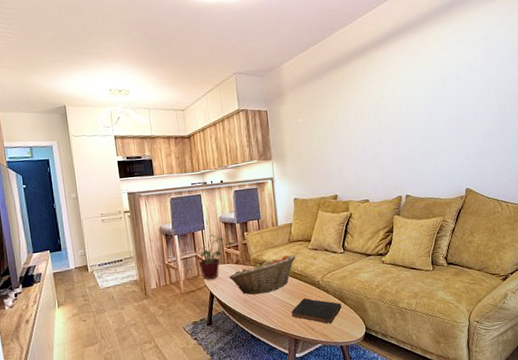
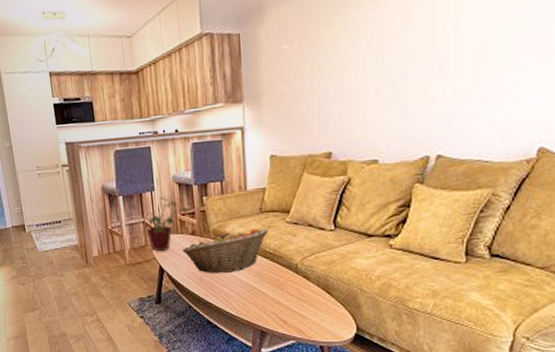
book: present [291,298,342,324] -> none [258,283,326,317]

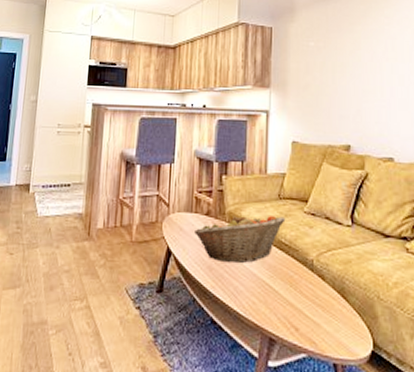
potted plant: present [146,196,189,252] -> none [159,170,207,231]

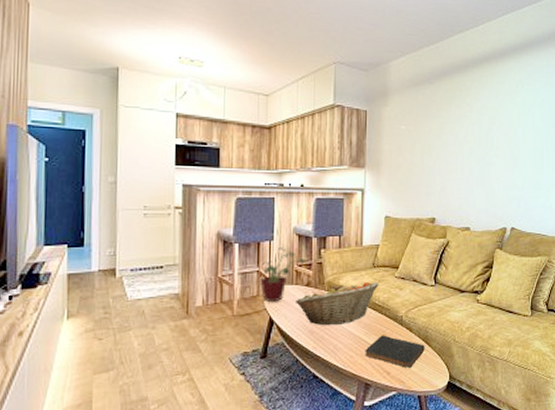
potted plant: none [159,170,207,231] -> present [260,246,306,303]
book: none [269,280,341,326] -> present [365,335,425,368]

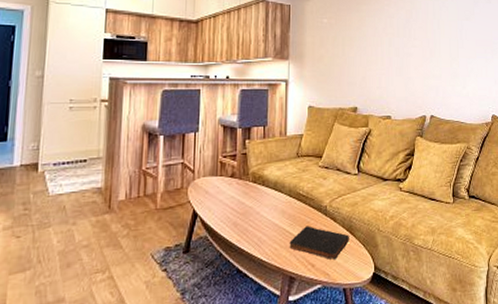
potted plant: present [260,246,306,303] -> none [184,137,231,195]
fruit basket: present [296,281,379,326] -> none [220,171,303,218]

